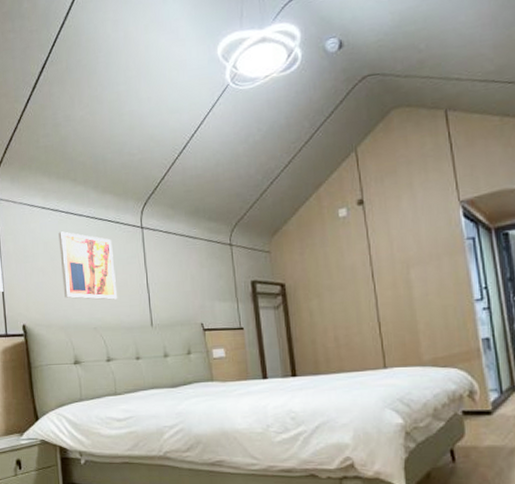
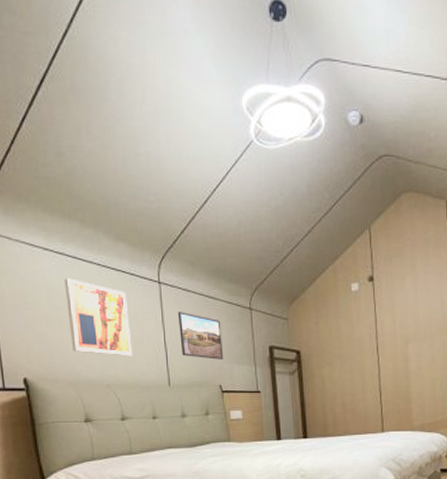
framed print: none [159,253,205,298] -> present [177,312,224,360]

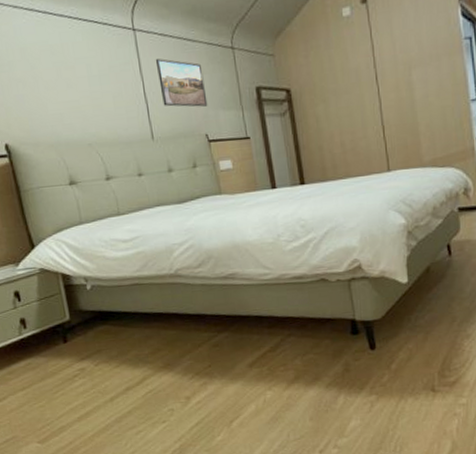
wall art: present [64,278,133,357] -> none [37,35,113,113]

